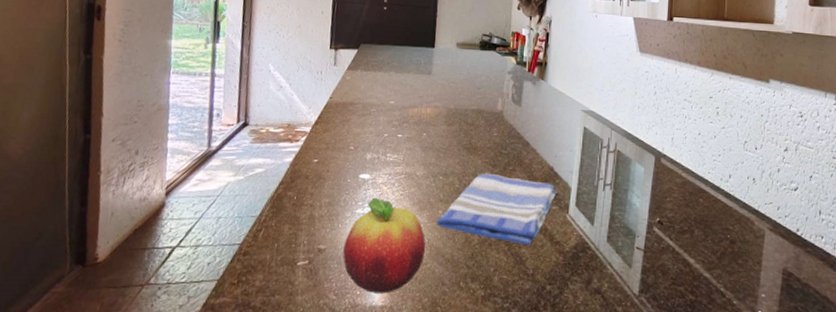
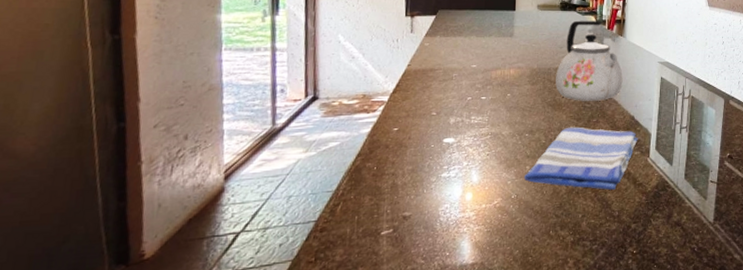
fruit: present [343,197,426,294] -> none [429,159,515,252]
kettle: none [472,61,543,148] -> present [556,20,623,101]

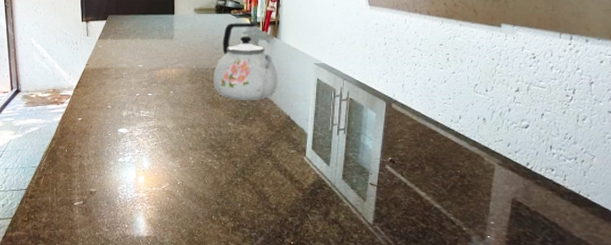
dish towel: present [523,127,638,191] -> none [187,123,294,185]

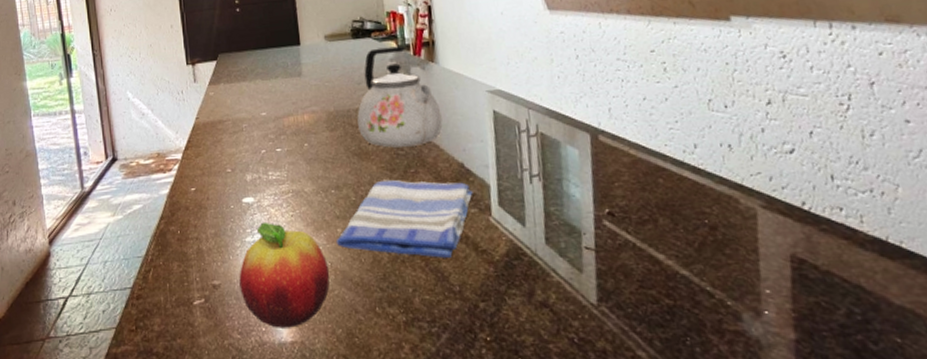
fruit: none [111,148,180,226] -> present [239,221,330,328]
dish towel: none [187,123,294,185] -> present [335,179,473,259]

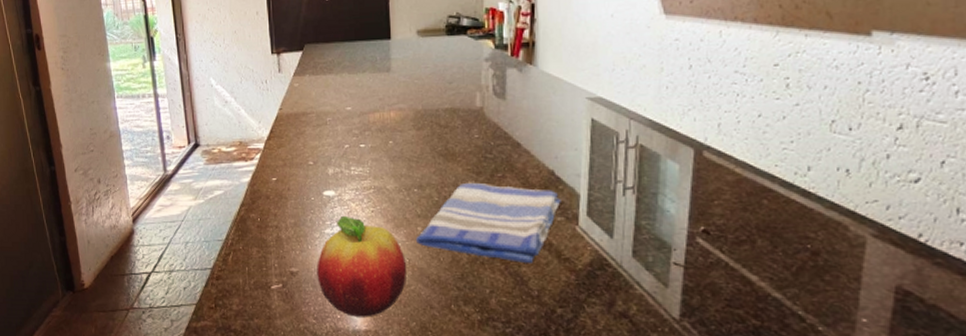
kettle: present [357,45,443,148] -> none [446,45,536,150]

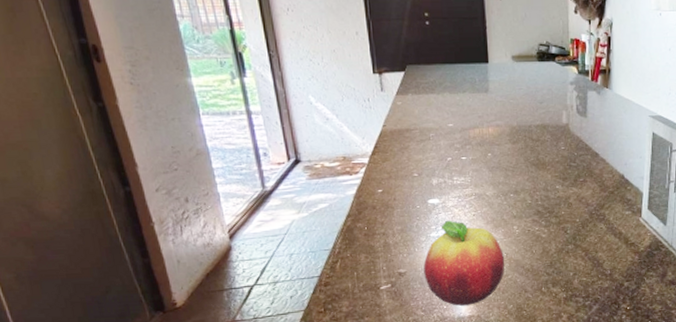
dish towel: present [415,182,561,264] -> none [511,186,629,250]

